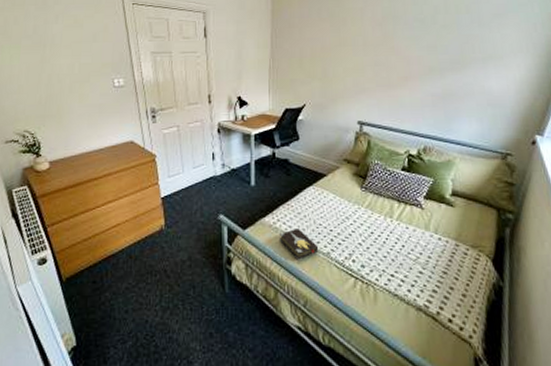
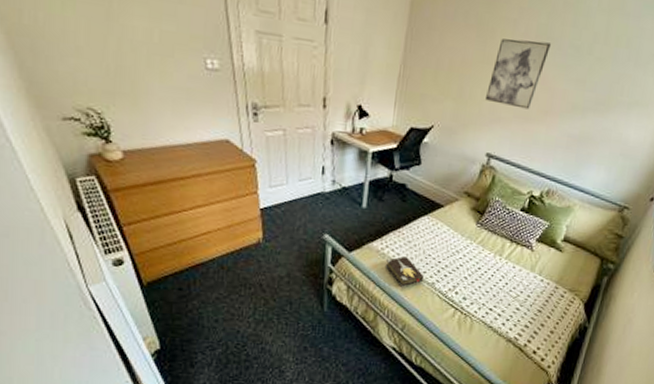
wall art: none [348,21,398,78] -> present [486,38,552,110]

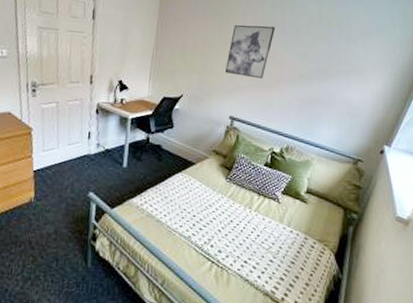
hardback book: present [385,256,425,287] -> none [144,211,181,241]

